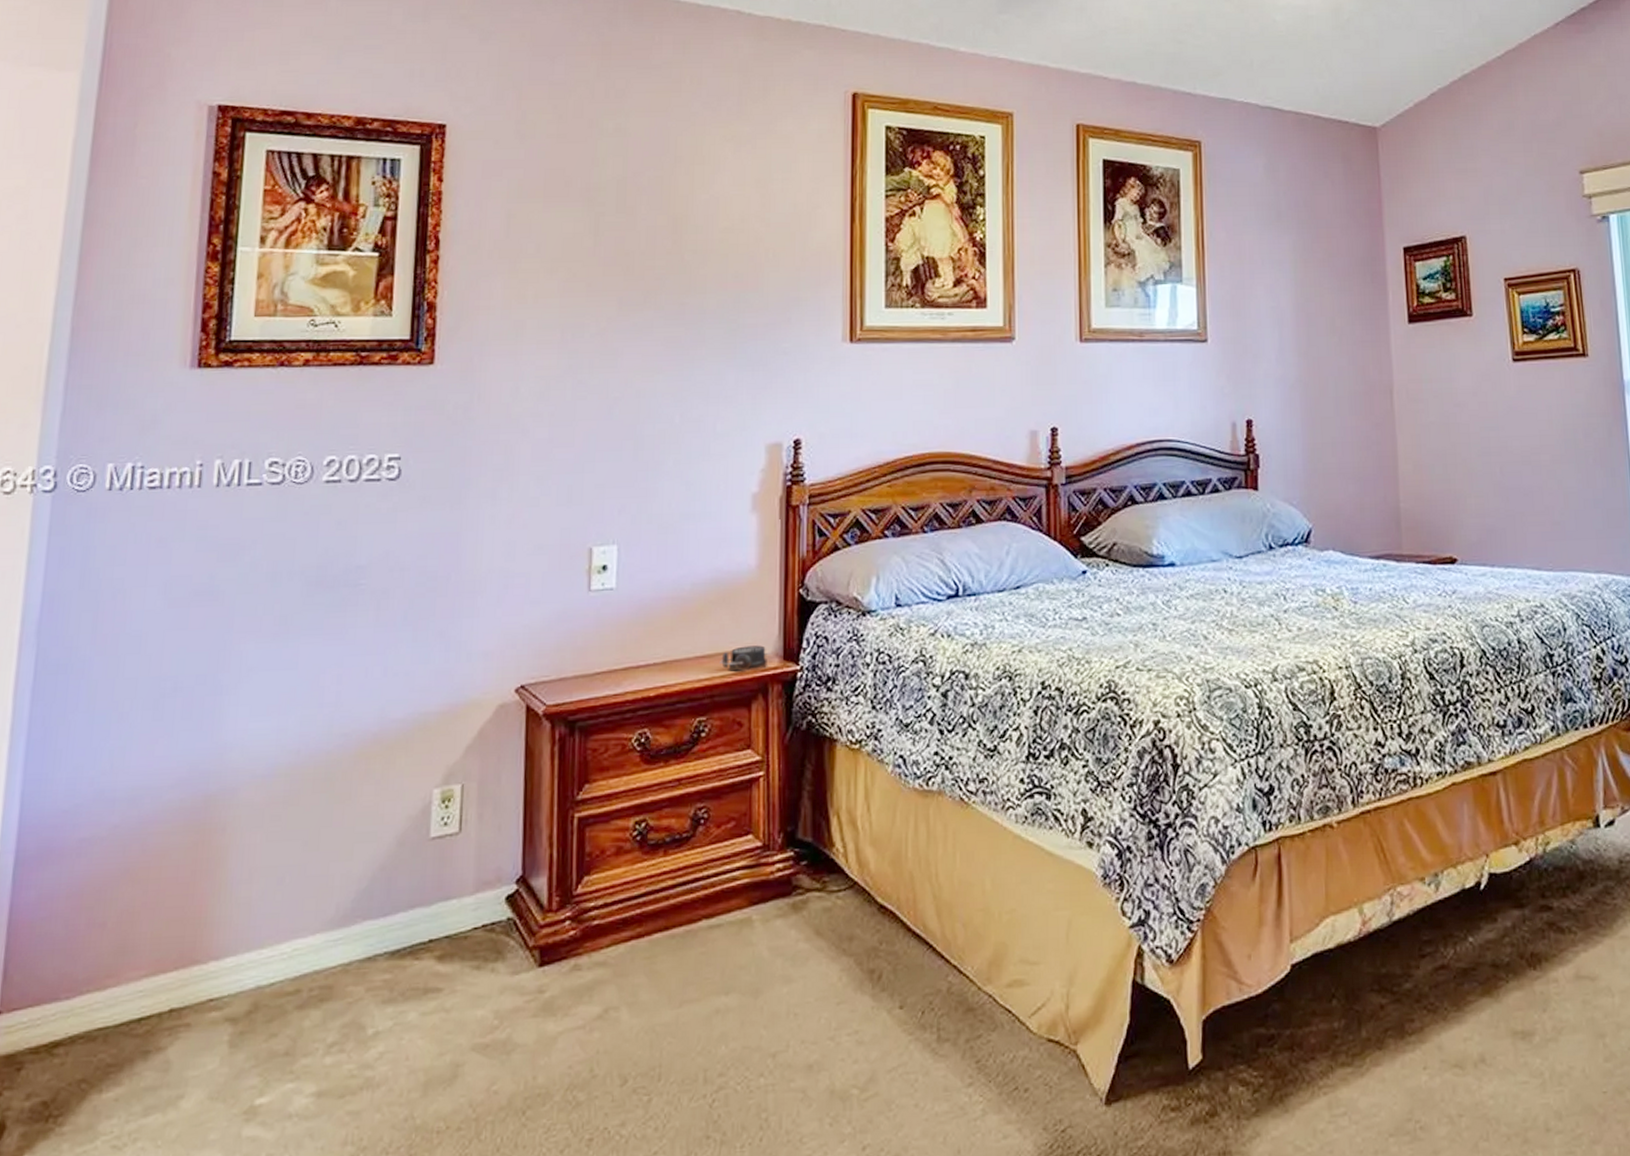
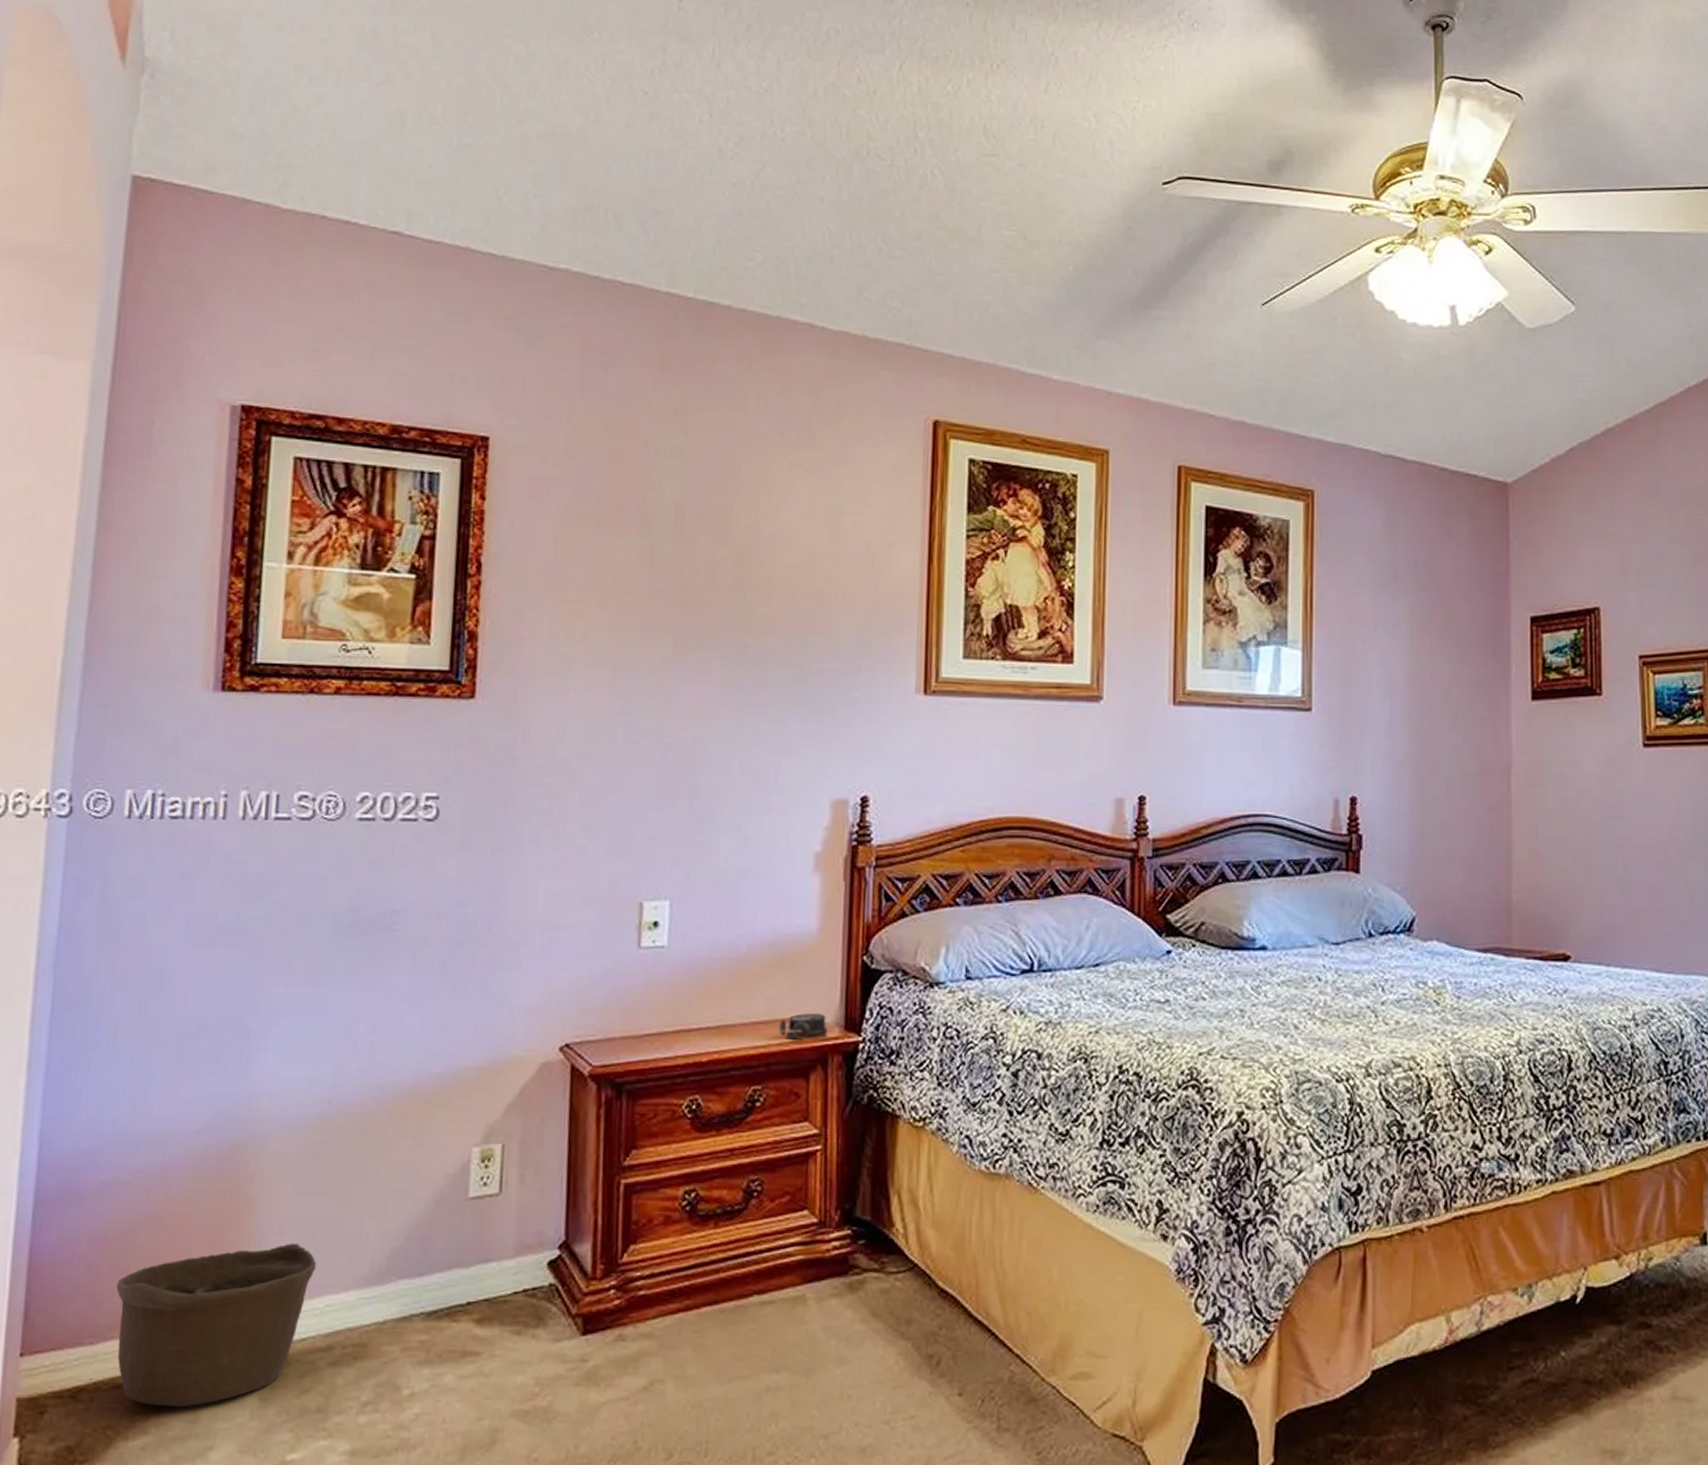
basket: none [92,889,285,1057] -> present [116,1242,317,1407]

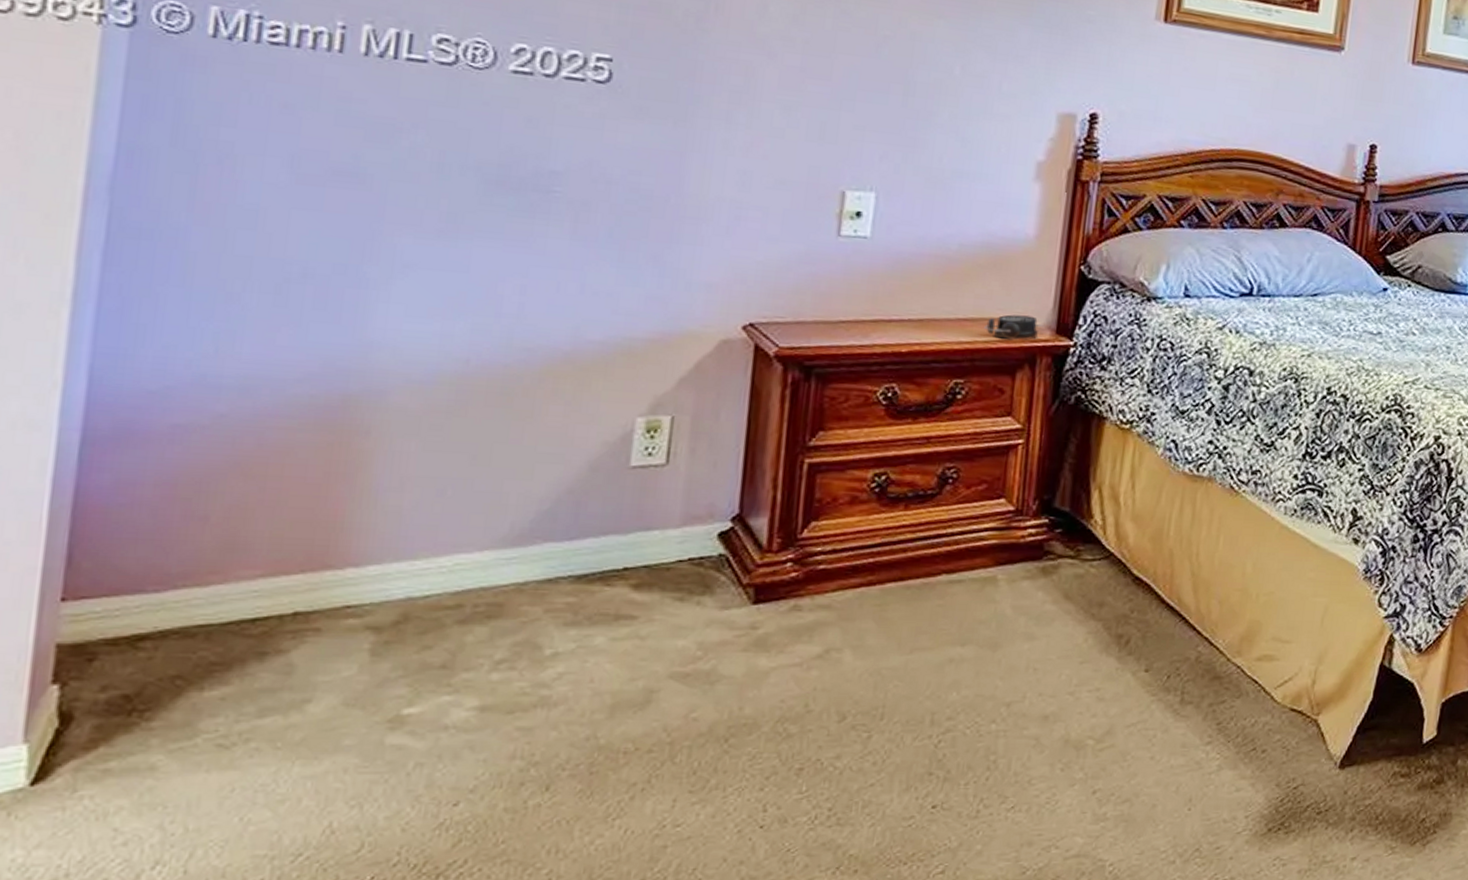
basket: present [116,1242,317,1407] -> none [190,500,445,658]

